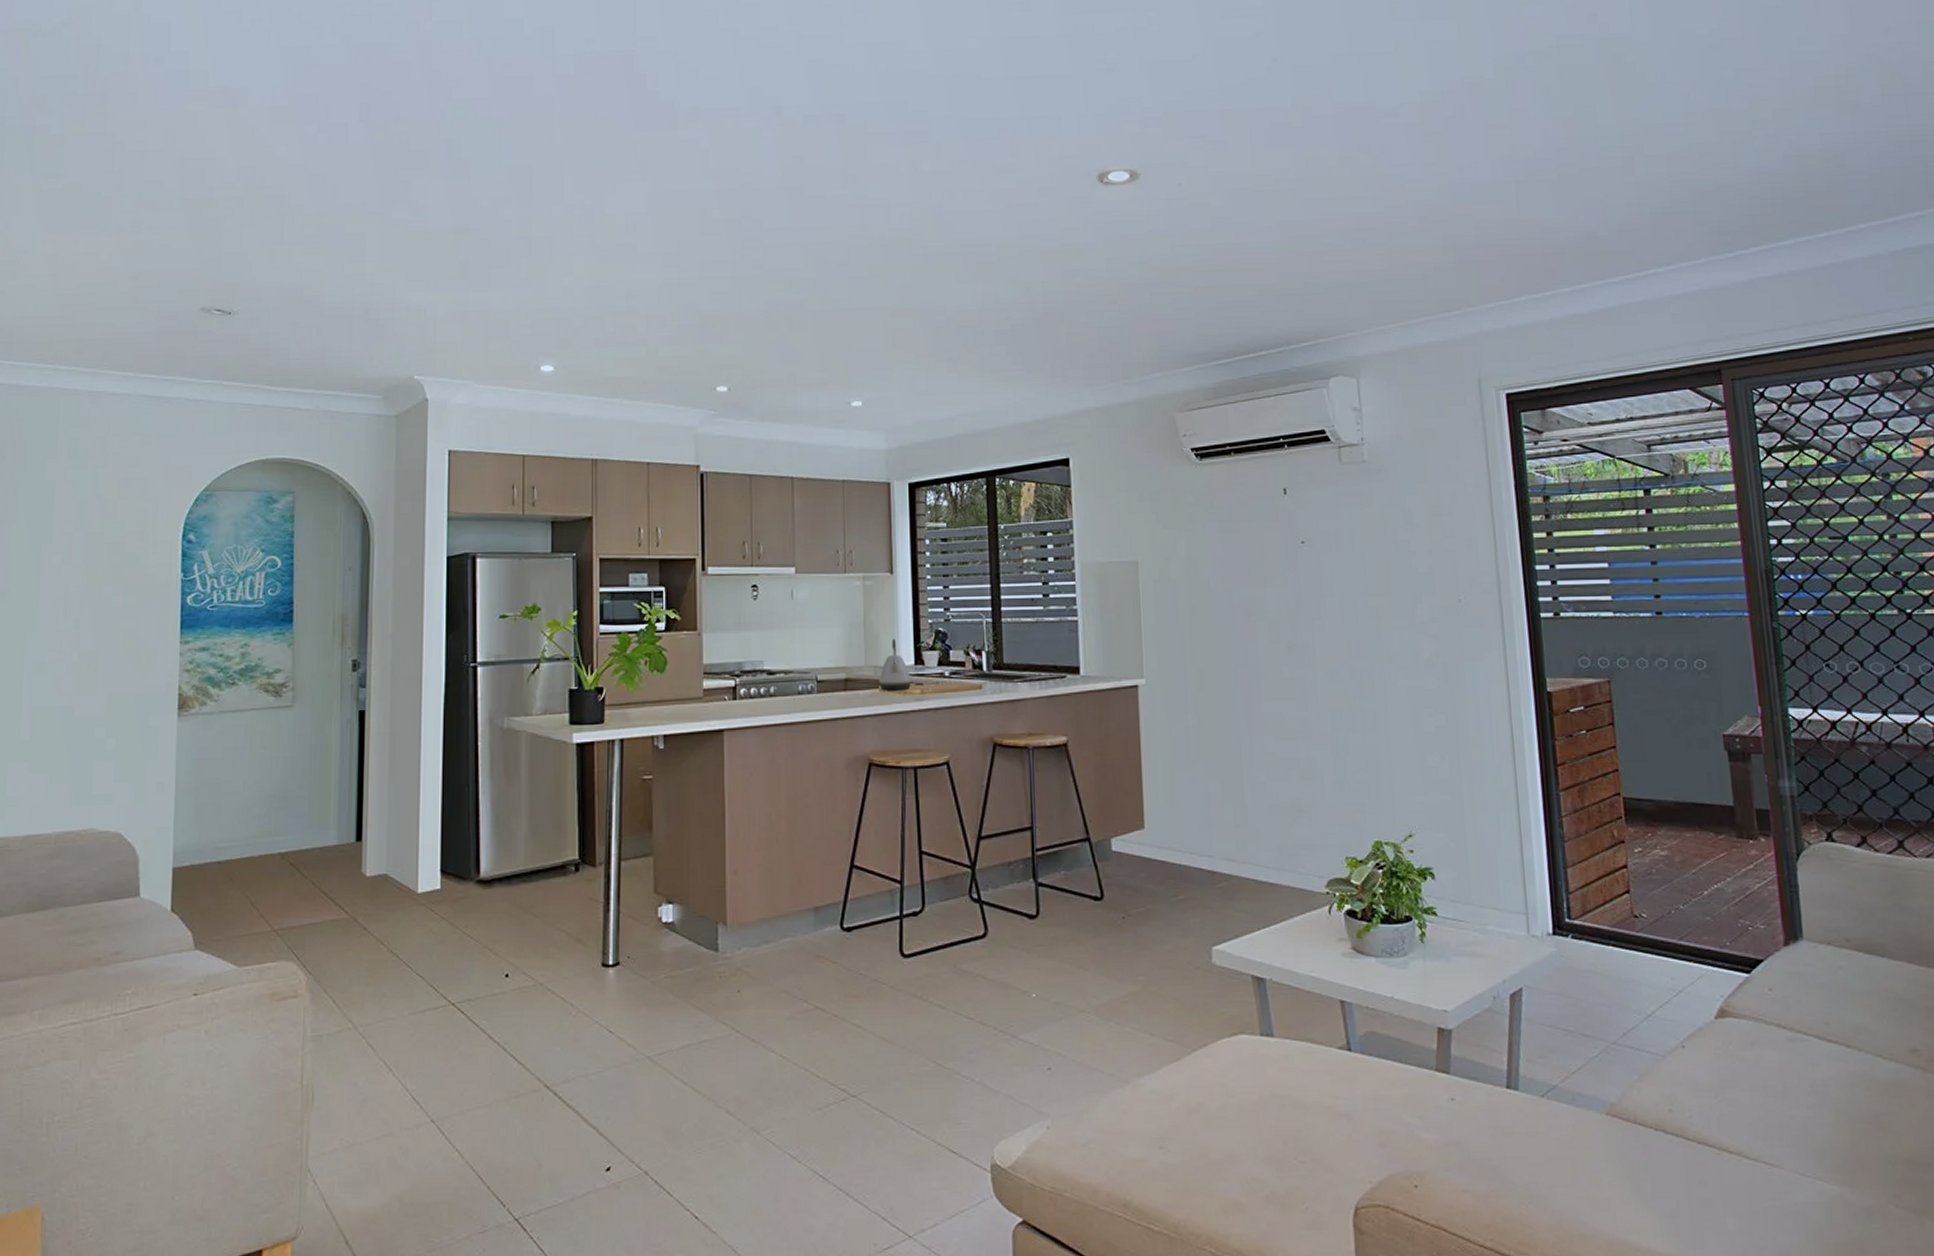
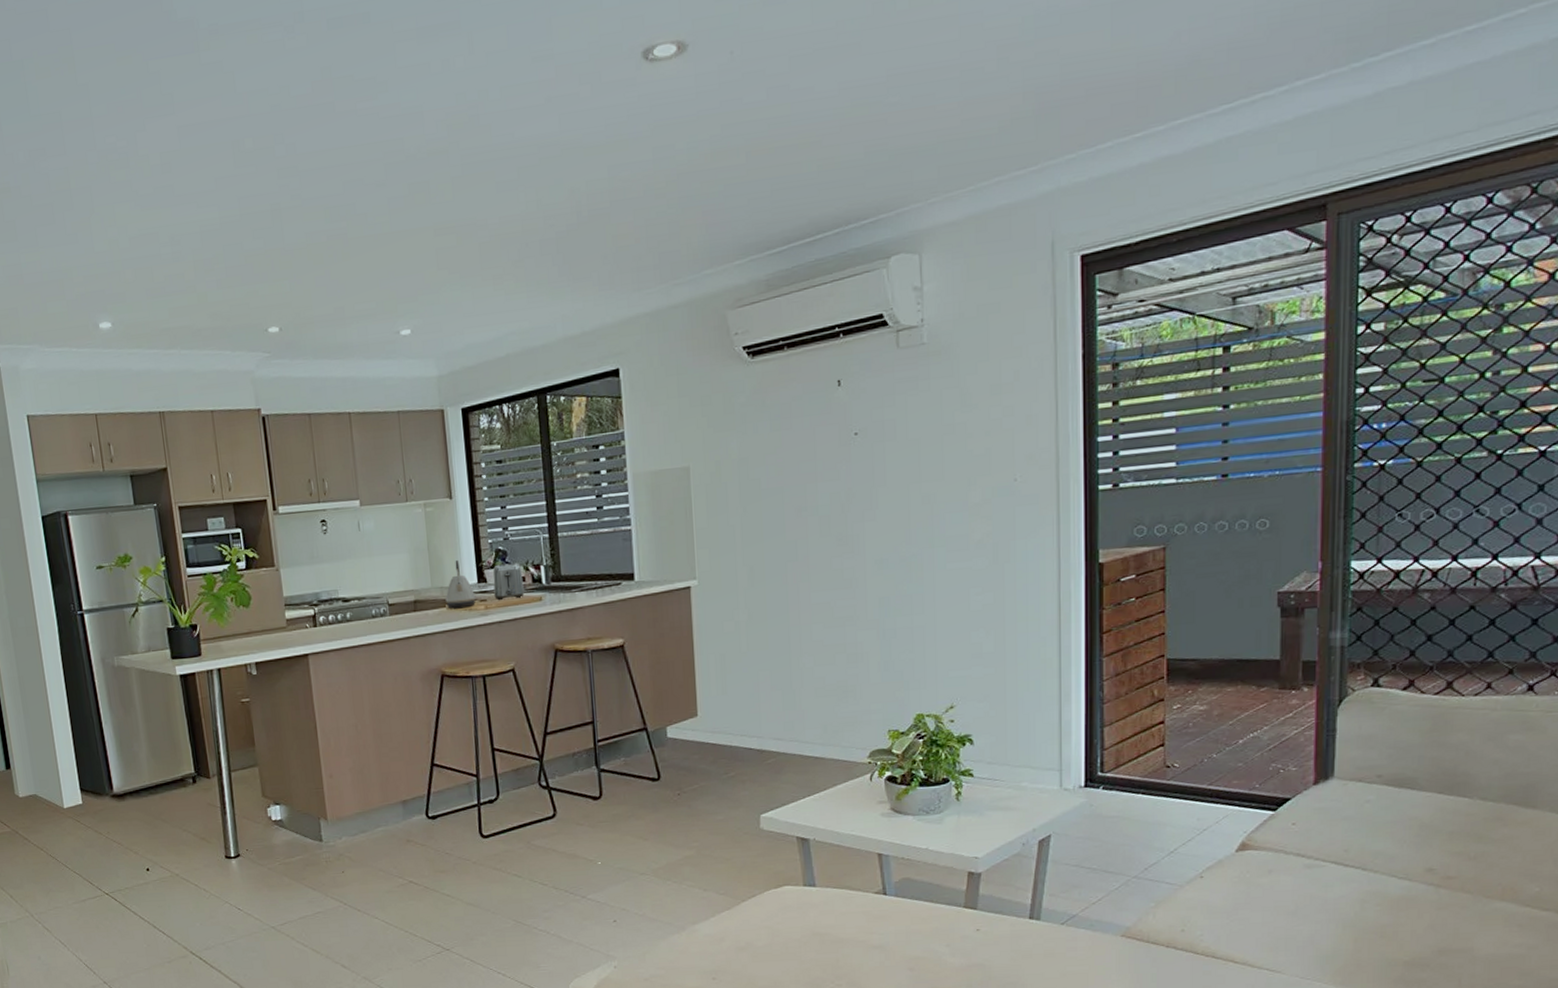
toaster: none [931,646,964,686] -> present [492,562,524,601]

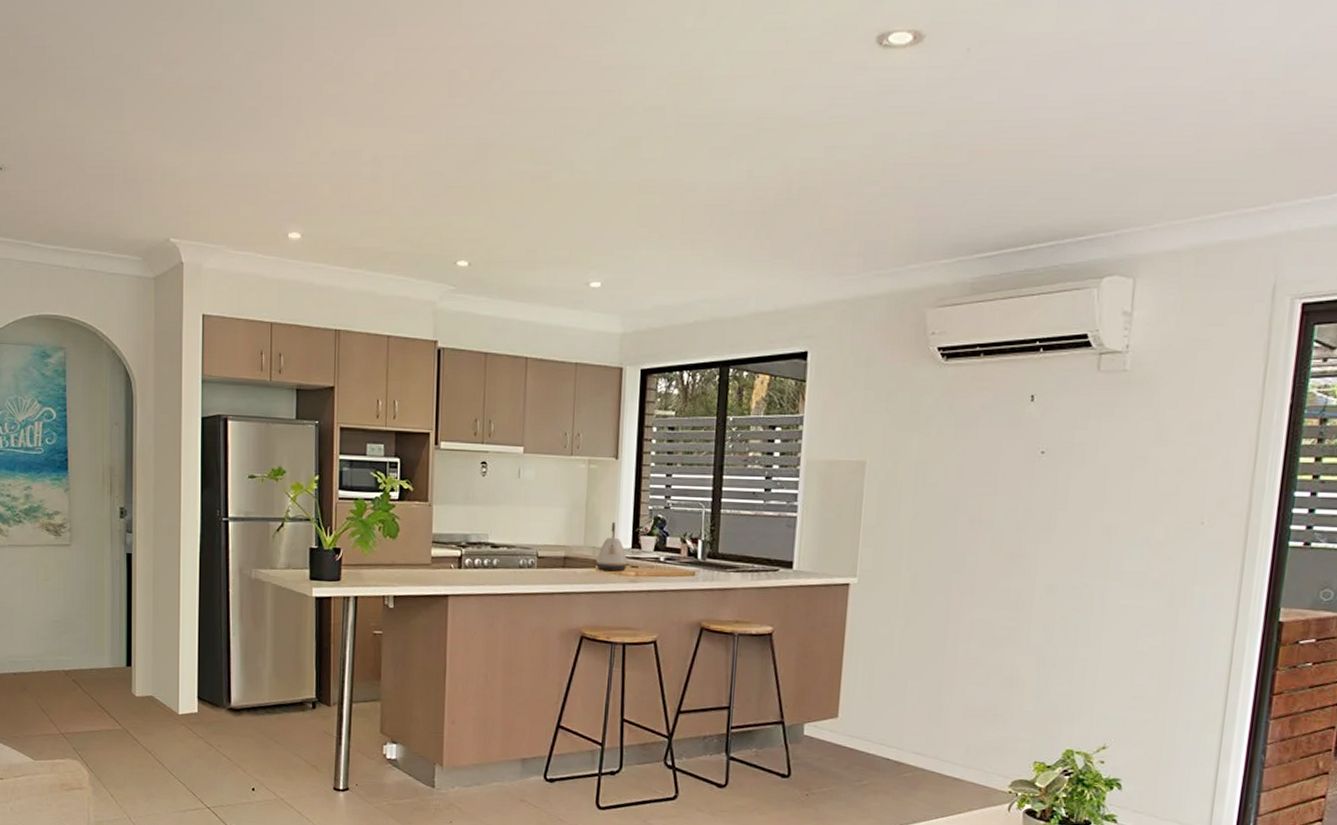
toaster: present [492,562,524,601] -> none [646,532,679,571]

